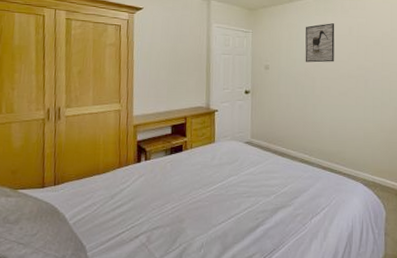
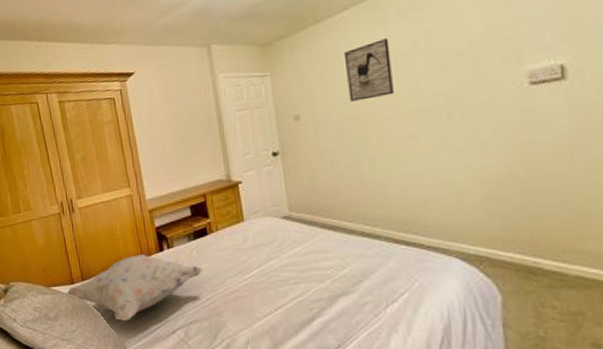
decorative pillow: none [33,164,174,225] -> present [66,254,203,321]

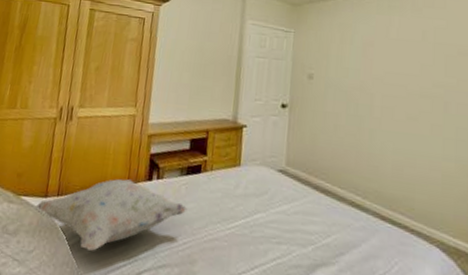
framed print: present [345,38,394,102] -> none [361,24,403,76]

